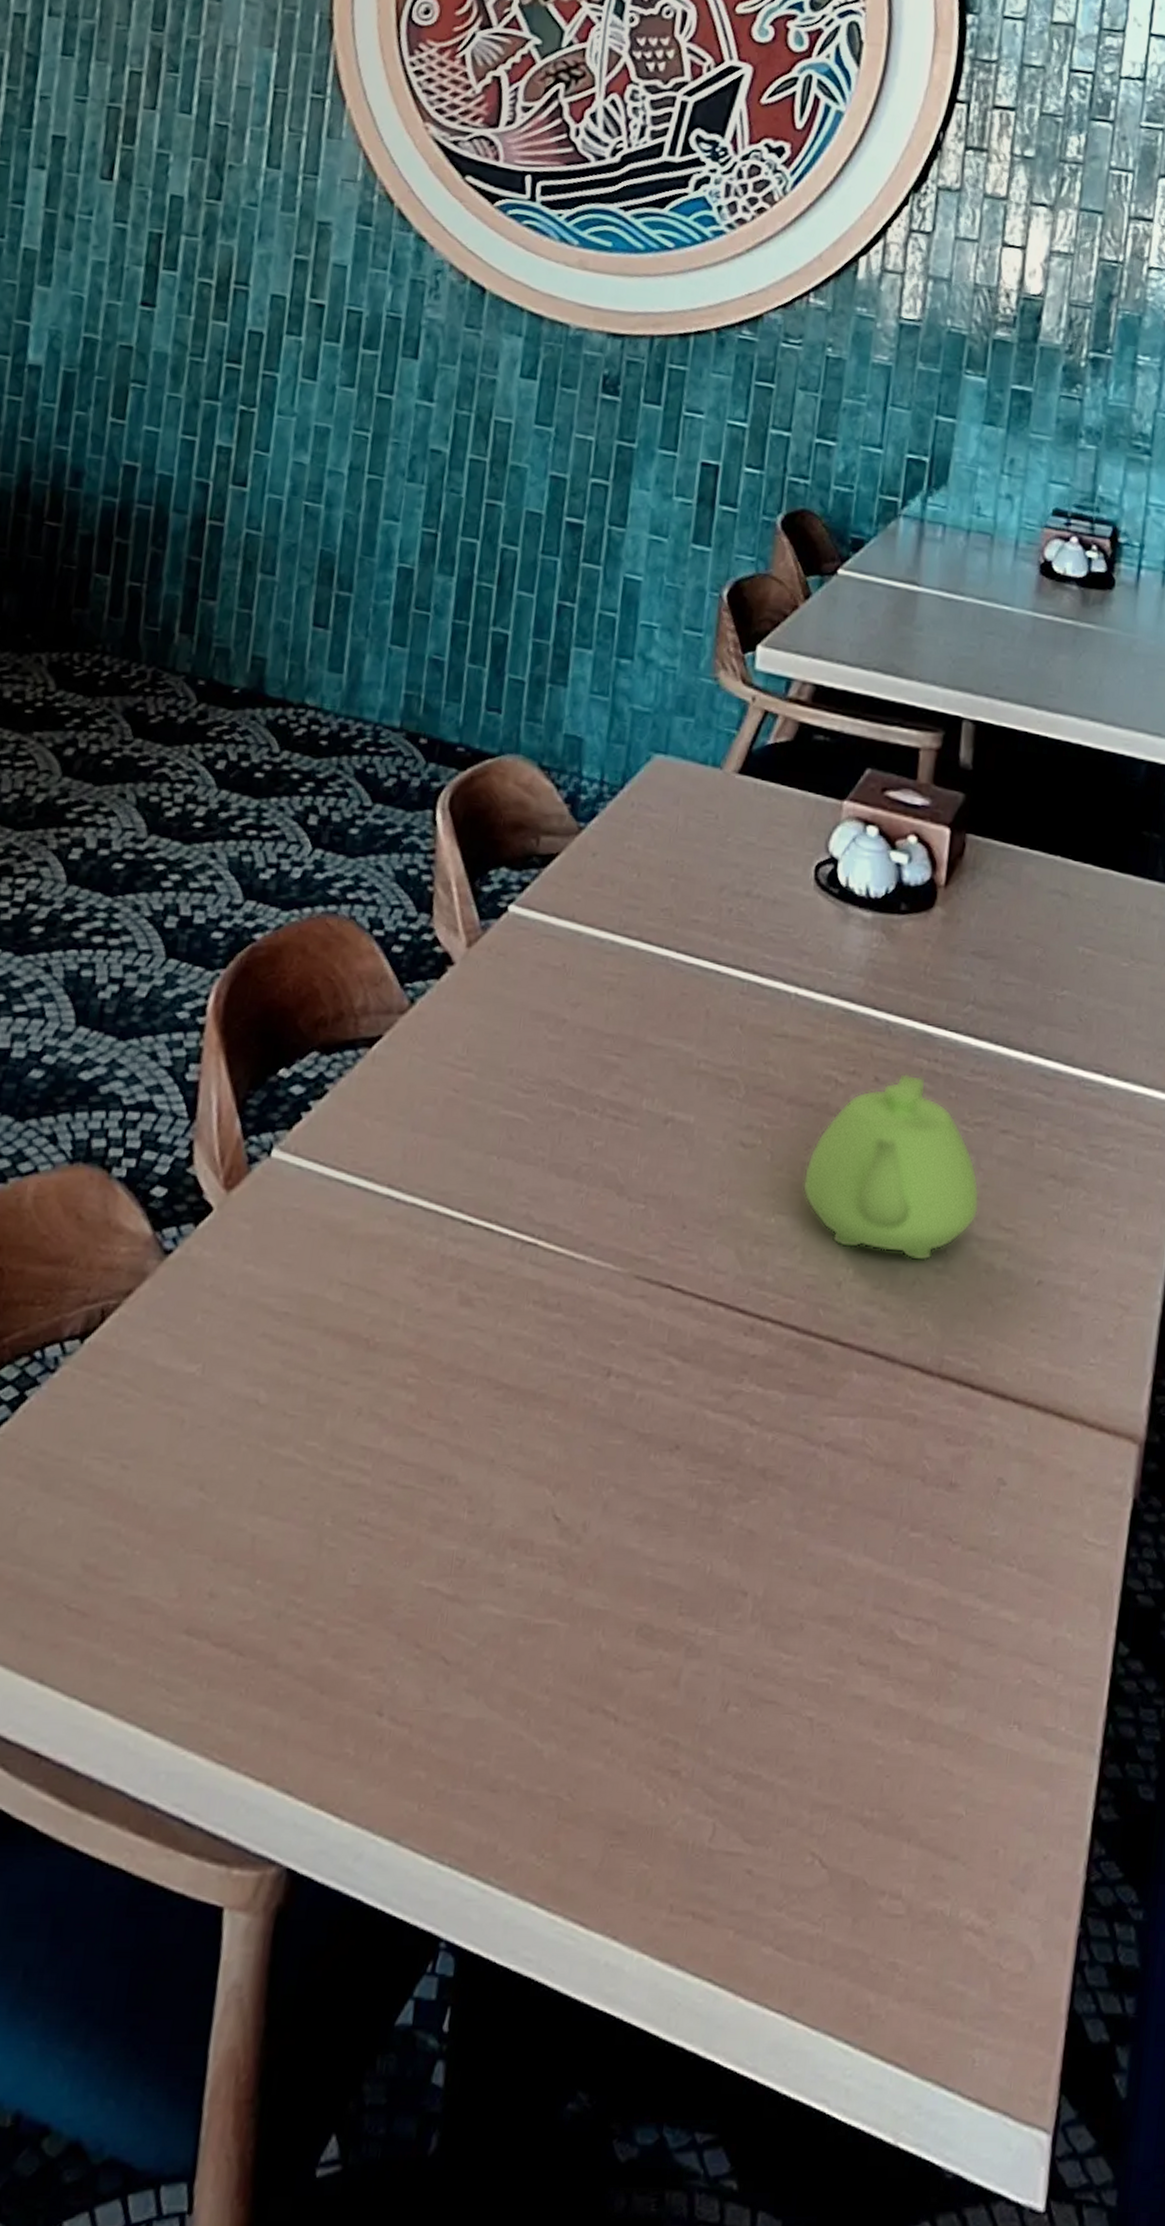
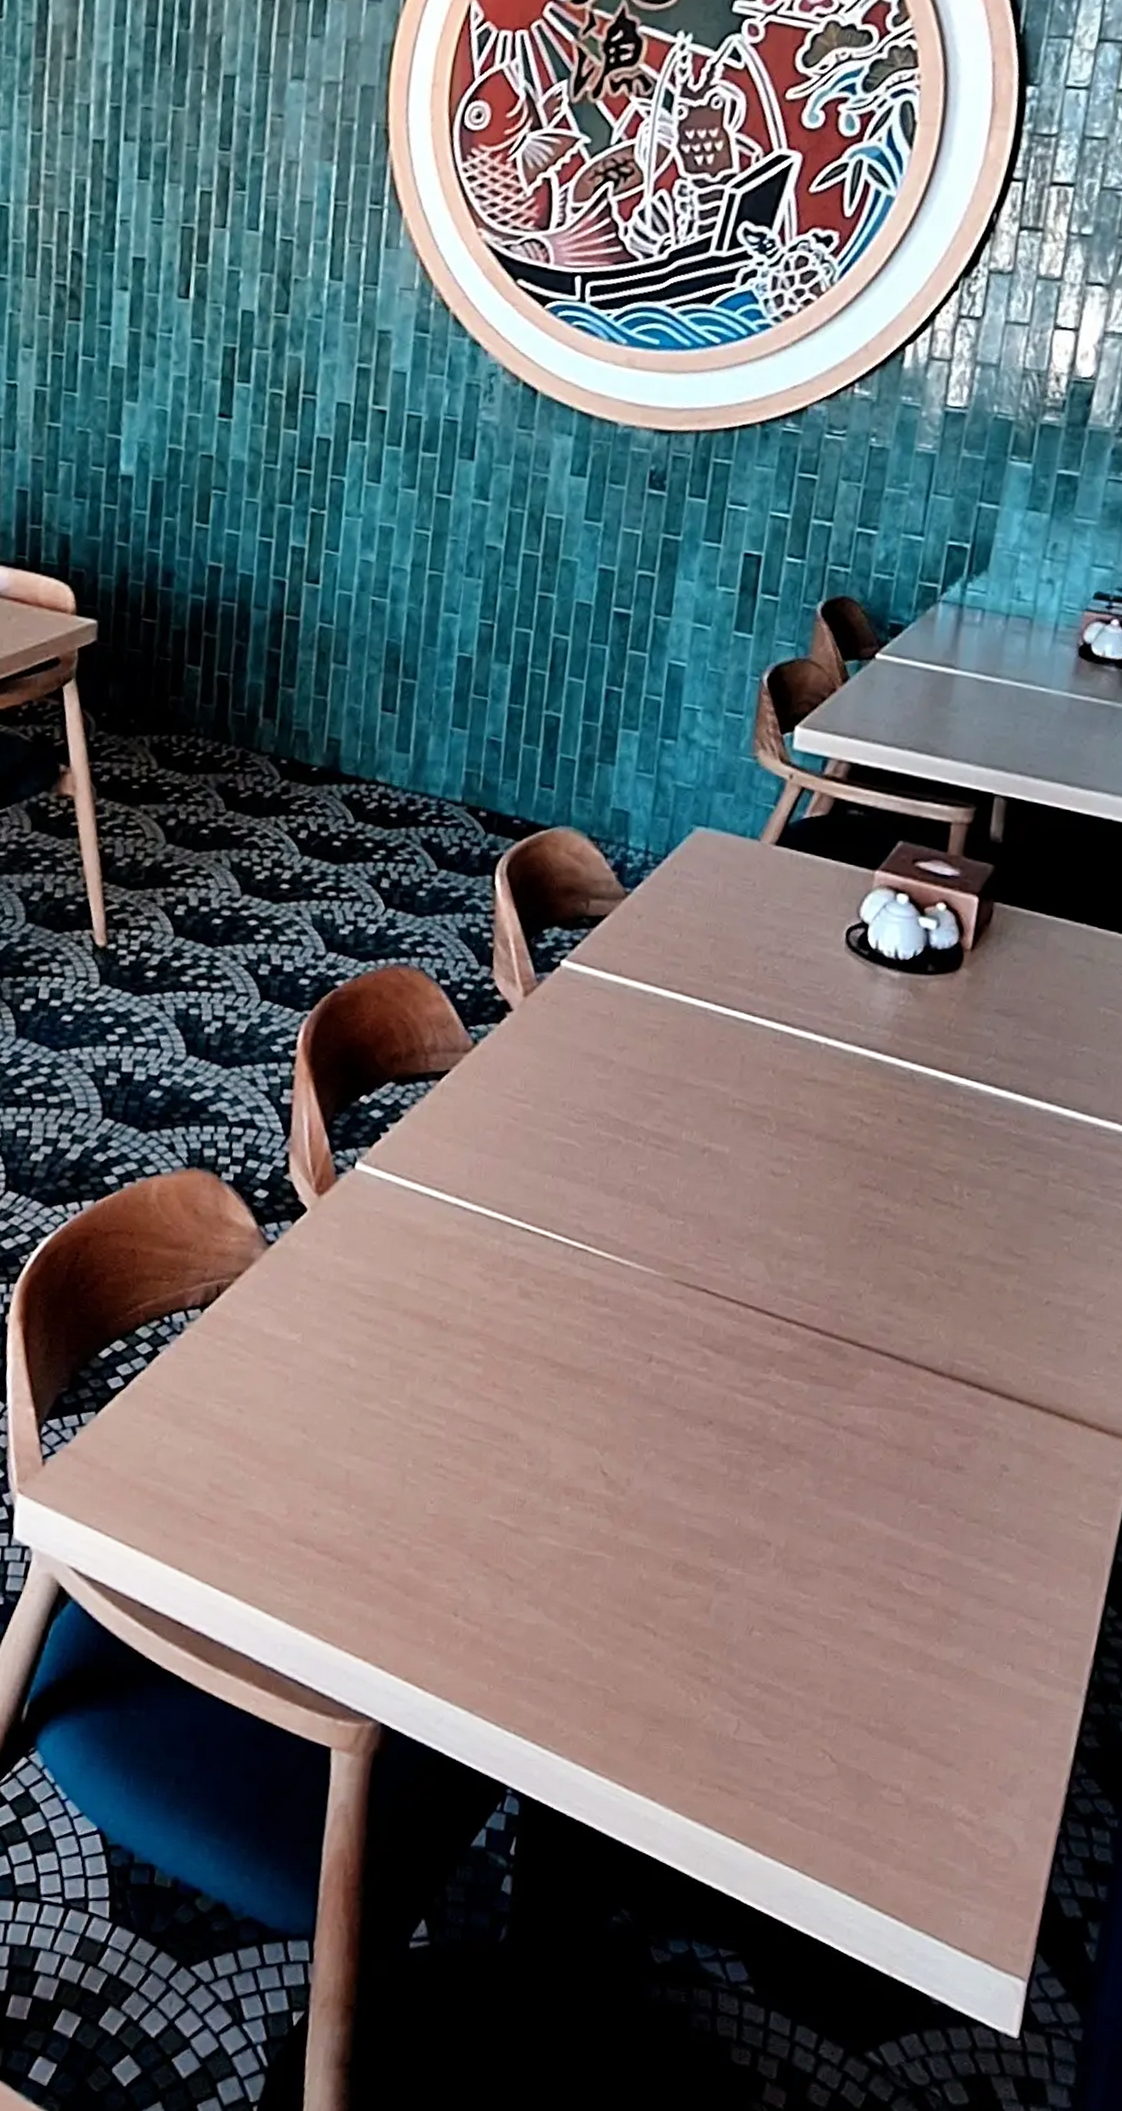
teapot: present [802,1074,980,1262] -> none [827,1117,995,1280]

